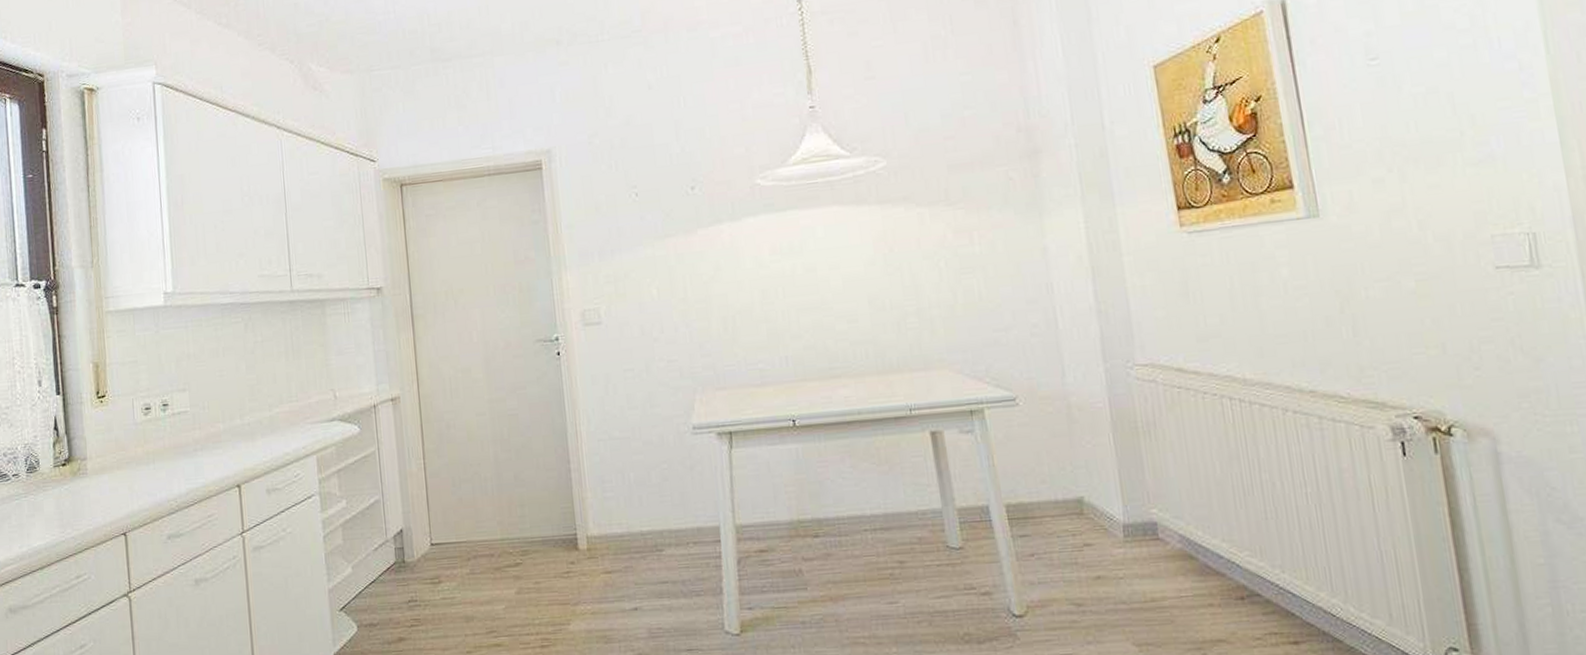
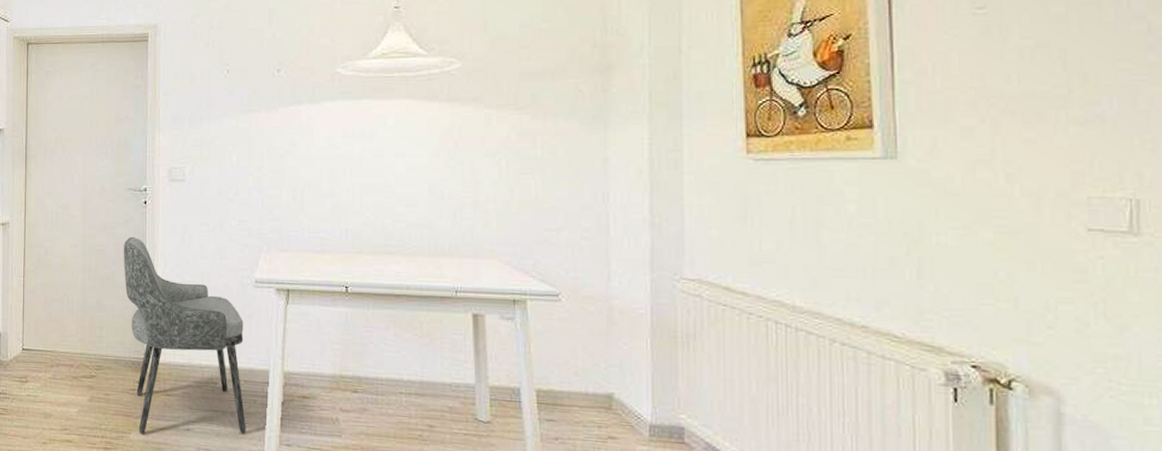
dining chair: none [538,395,702,622] -> present [123,237,246,434]

